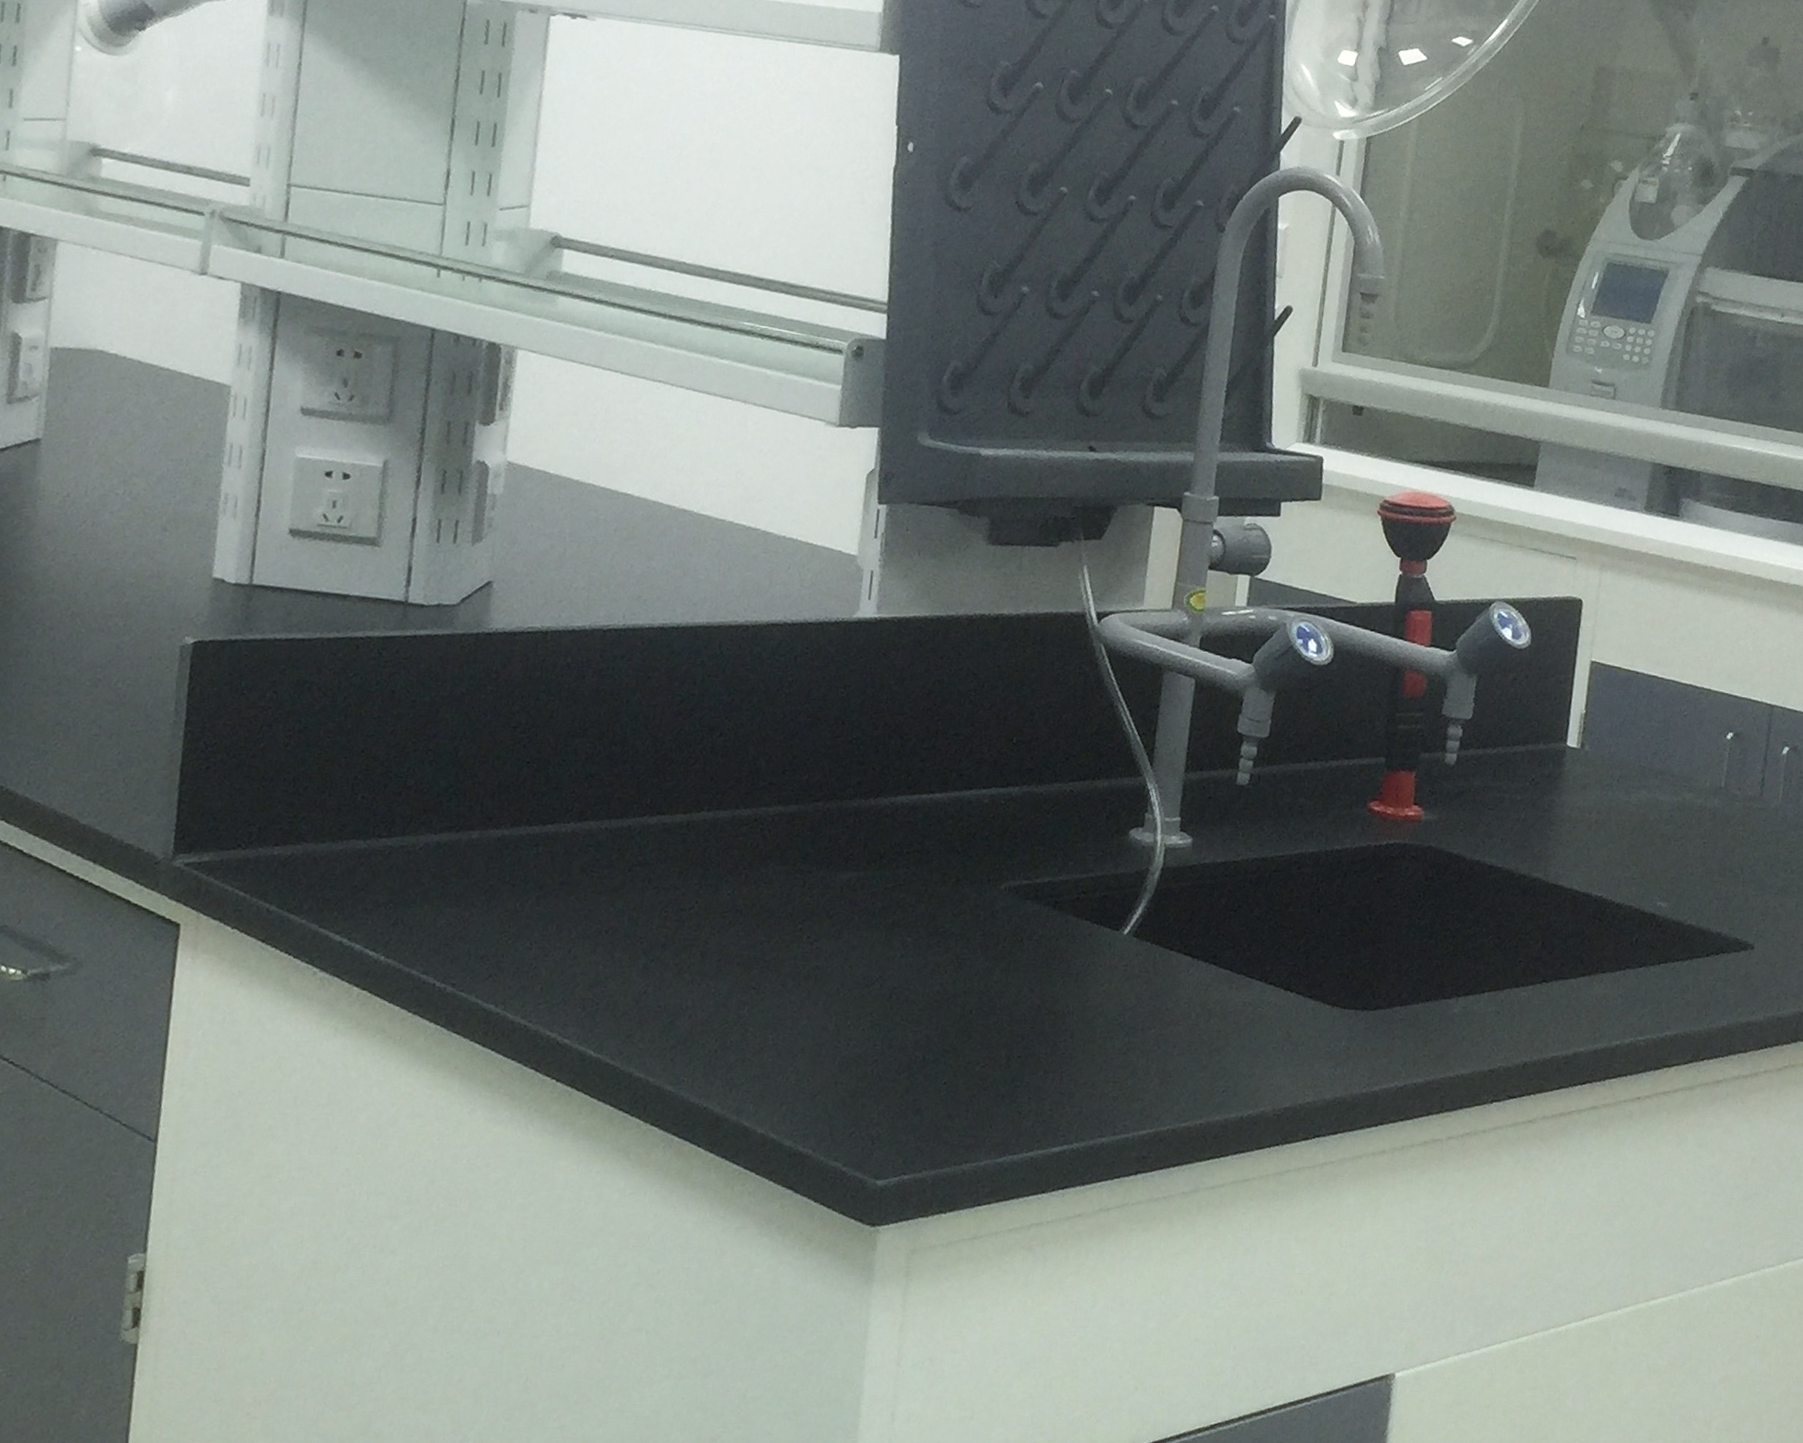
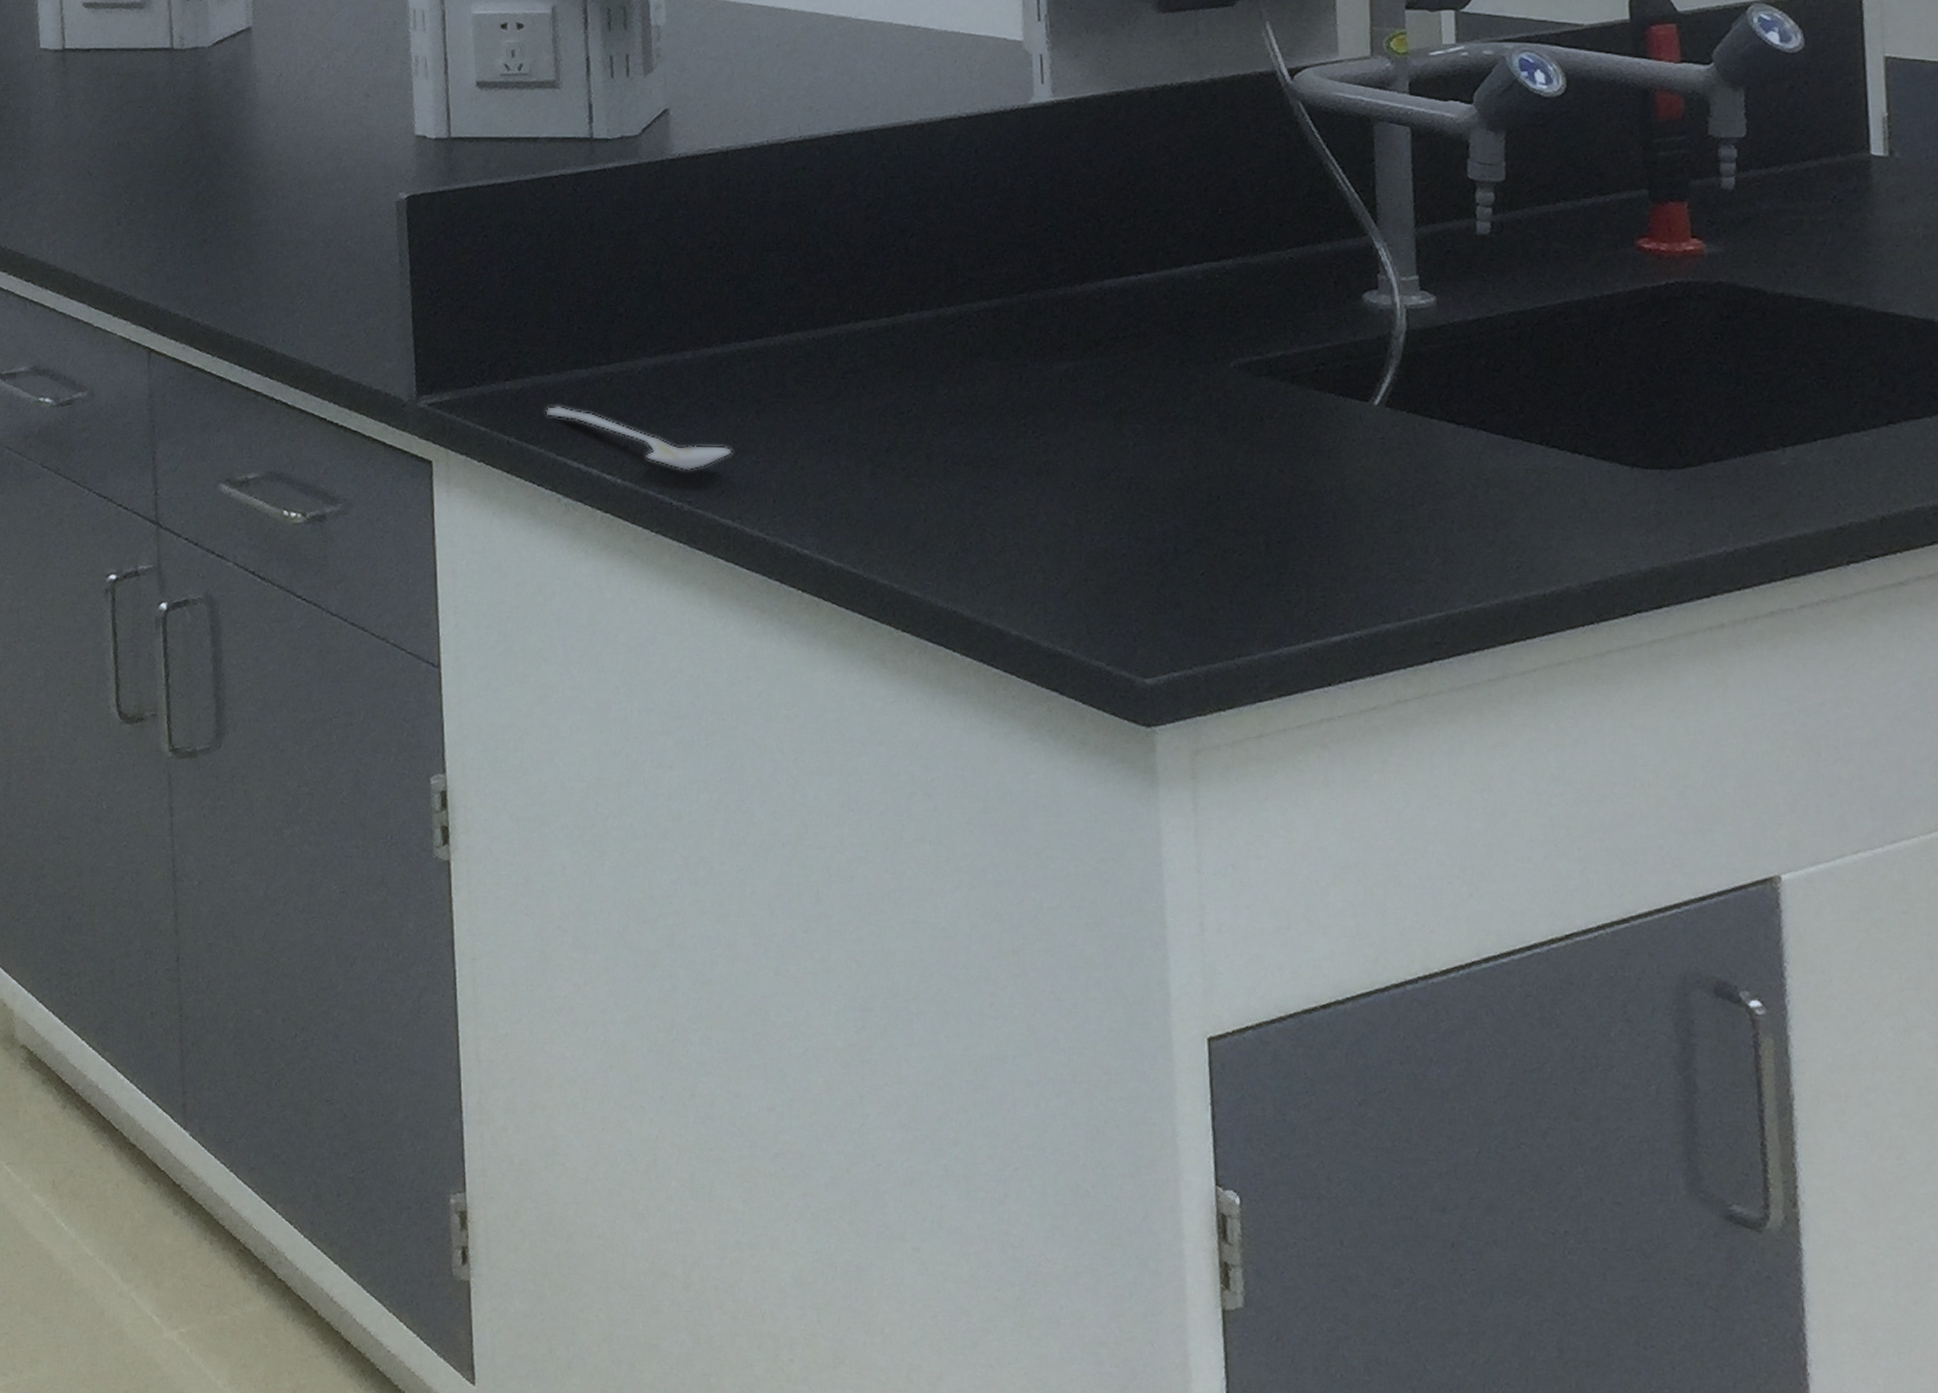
stirrer: none [313,875,506,953] -> present [545,405,732,471]

